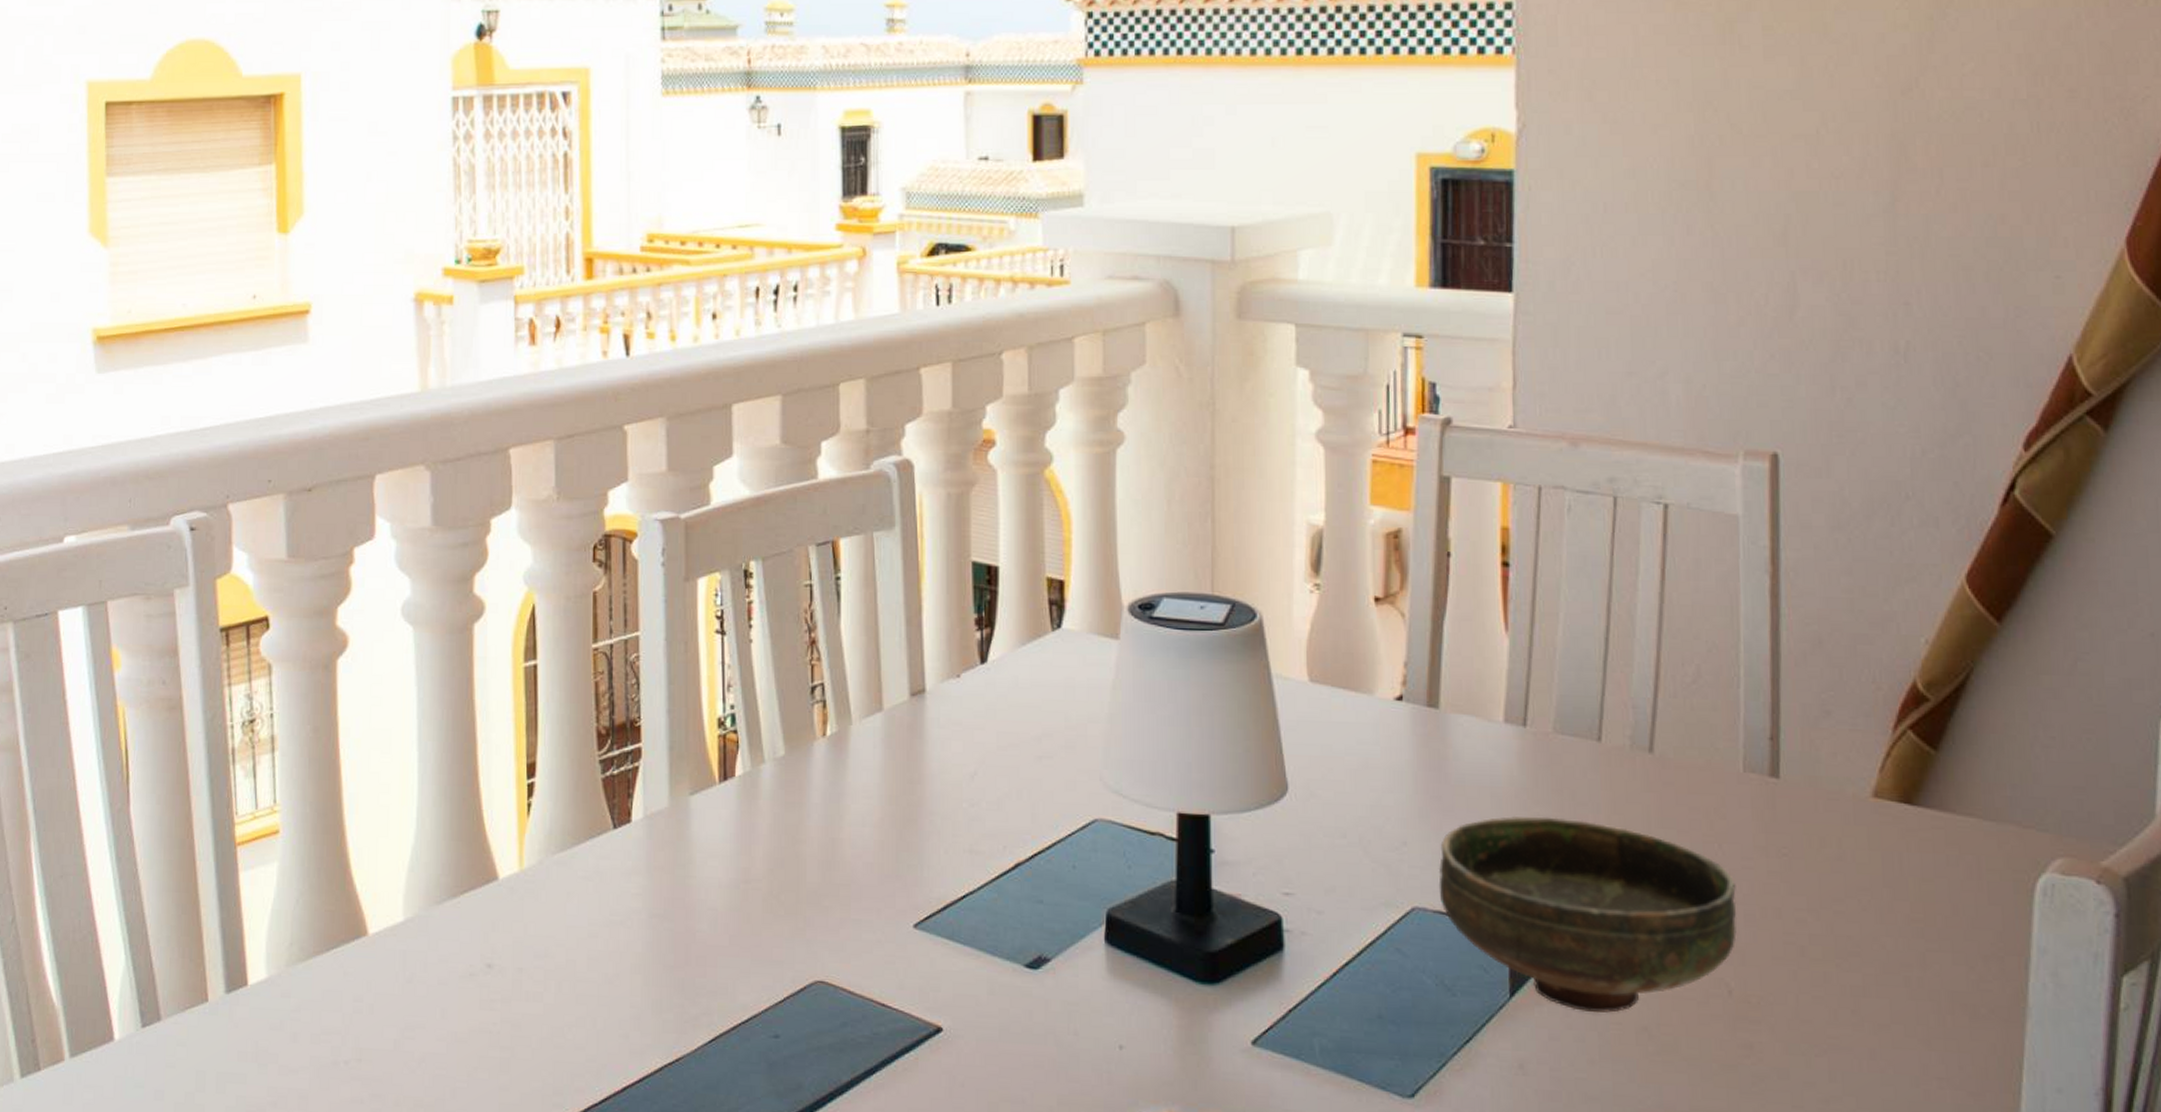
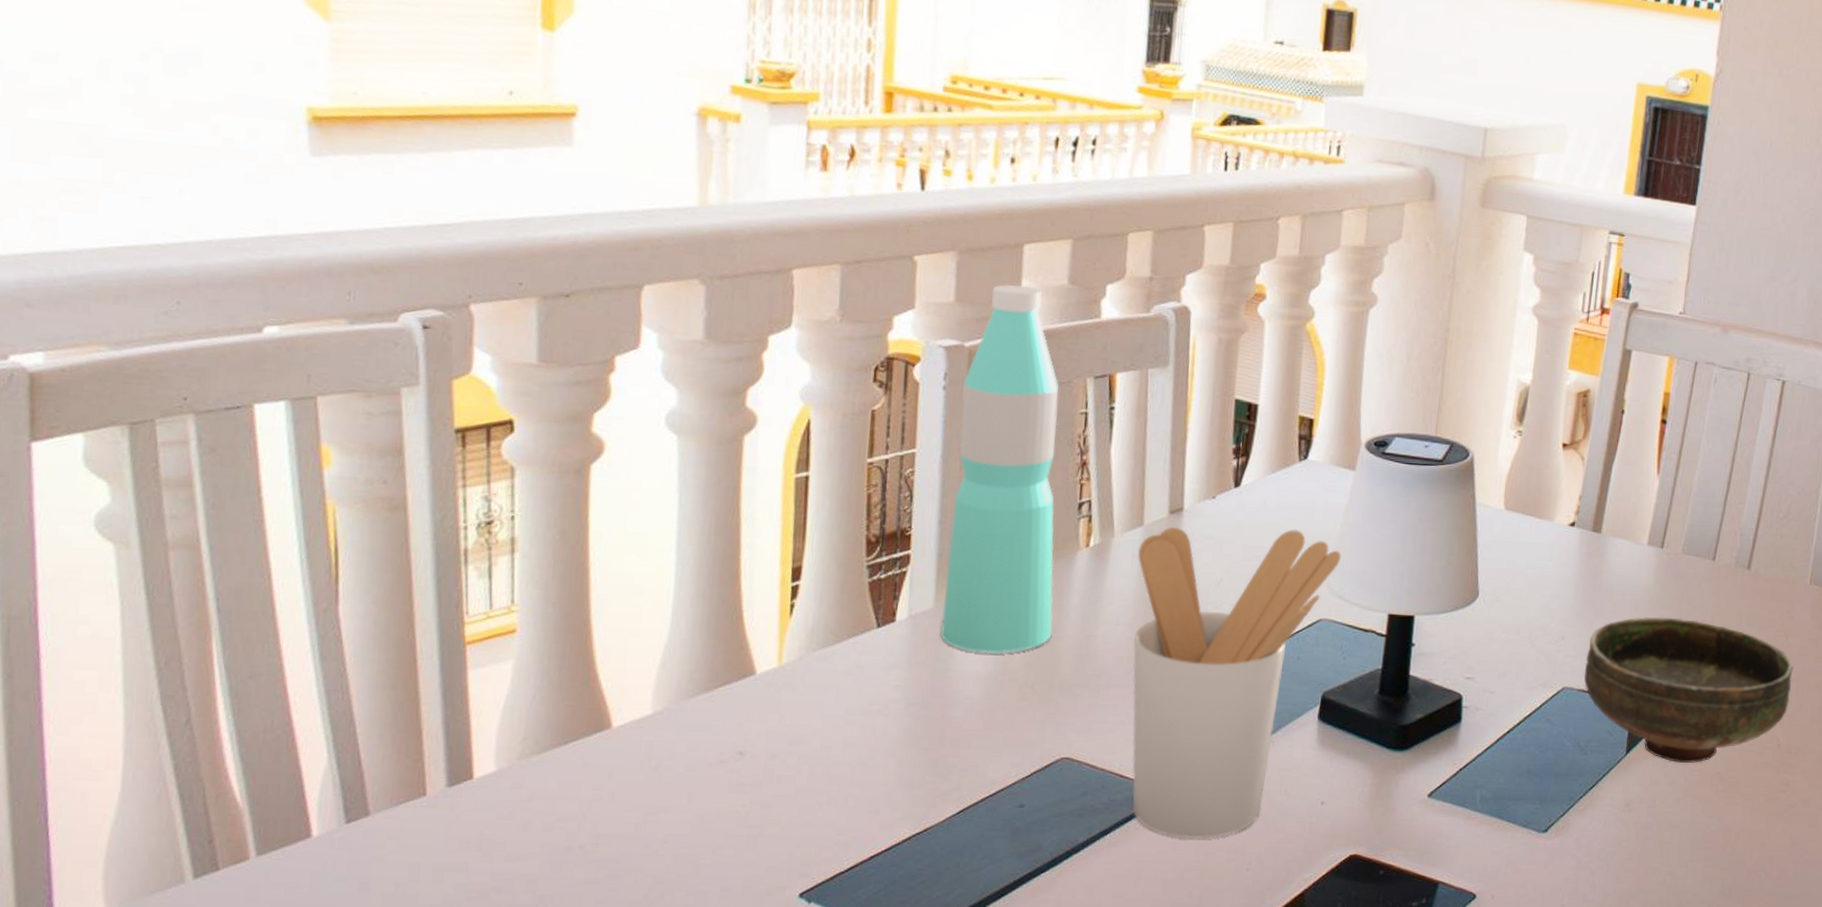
water bottle: none [677,448,794,859] -> present [939,284,1059,654]
utensil holder: none [880,711,1113,1086] -> present [1132,526,1342,839]

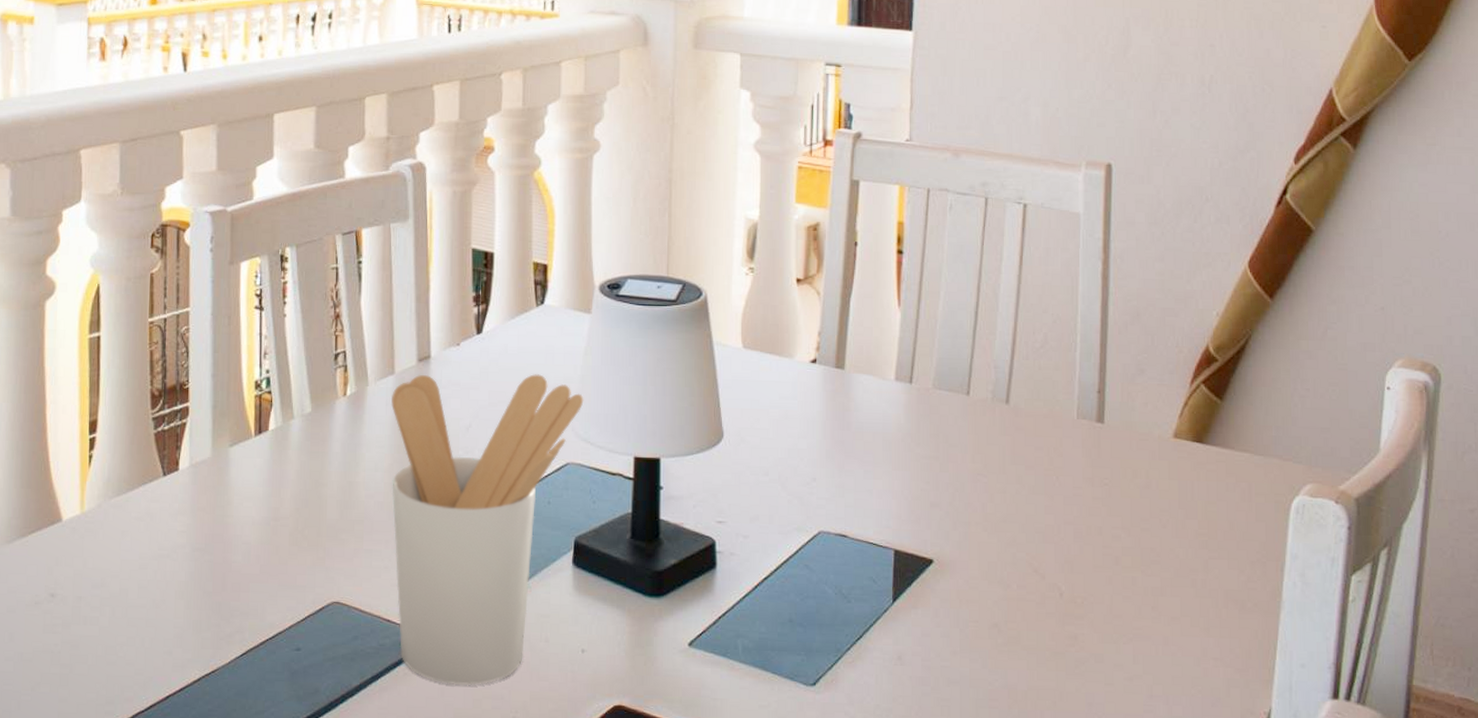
water bottle: present [939,284,1059,654] -> none [217,151,318,501]
bowl: present [1584,616,1794,764] -> none [840,455,1069,614]

